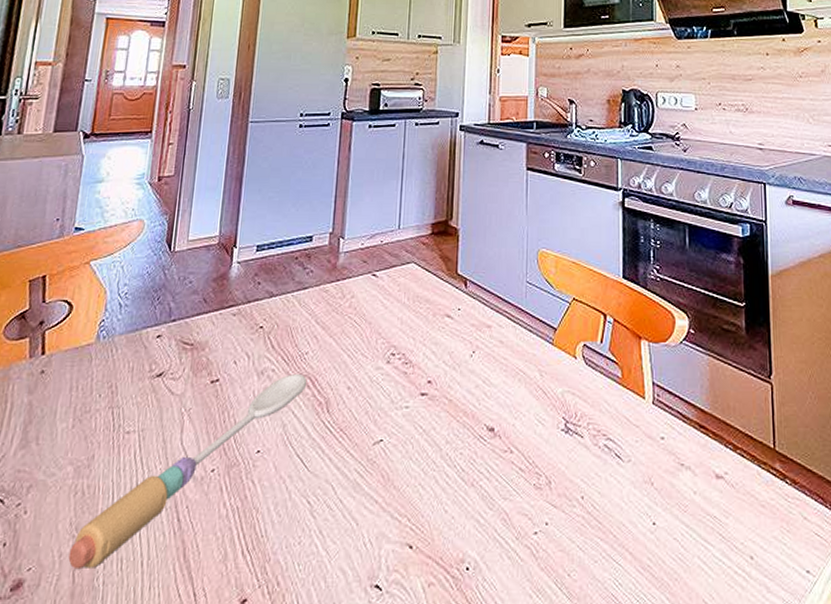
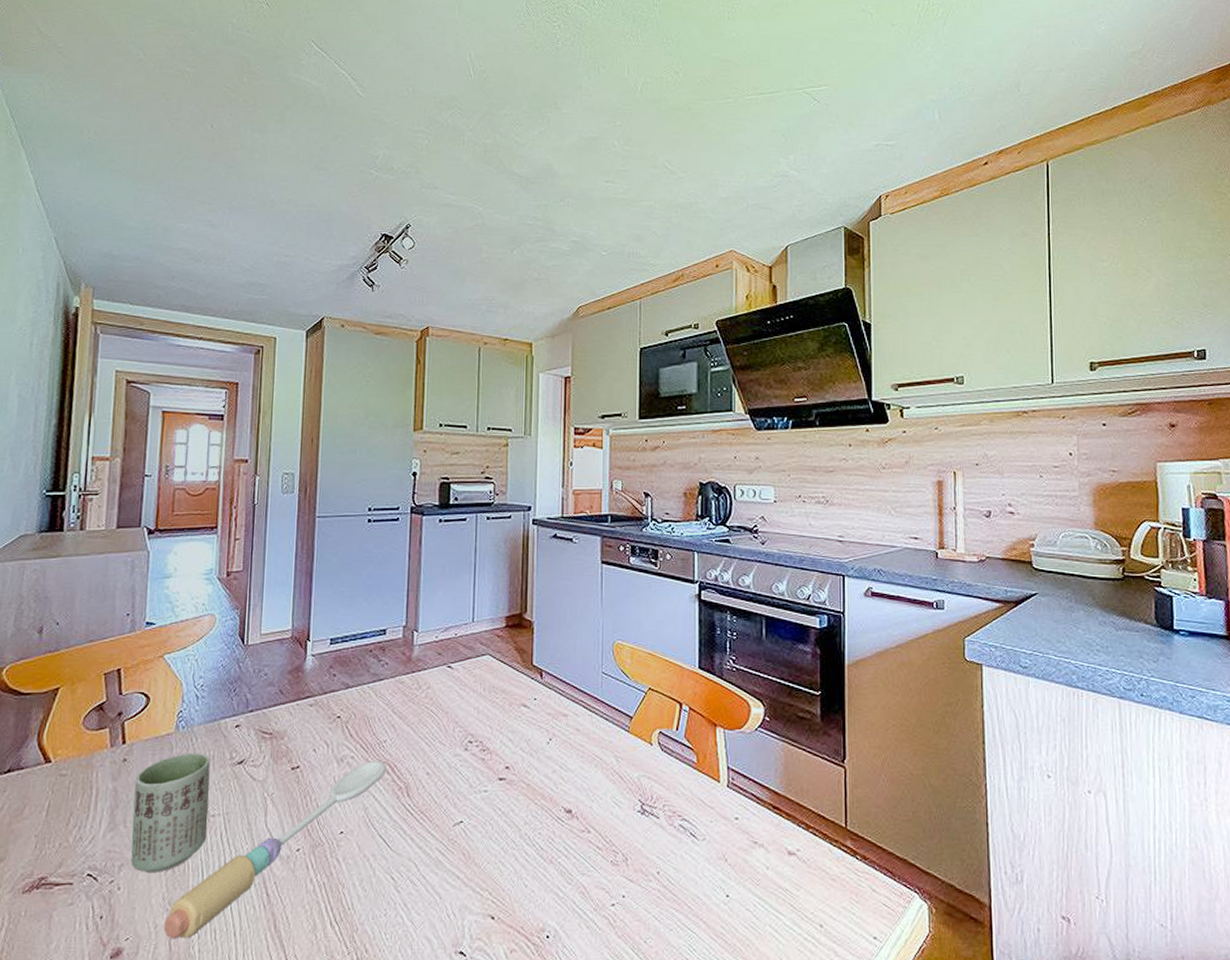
cup: none [40,364,129,494] -> present [131,753,210,872]

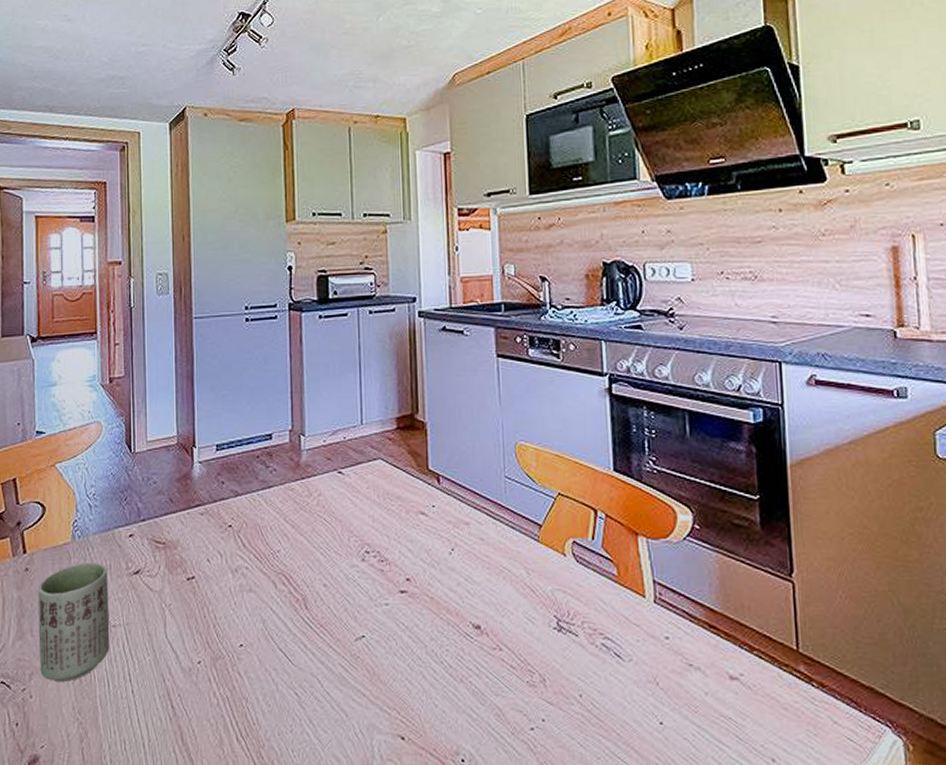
spoon: present [164,761,387,939] -> none [76,572,282,749]

